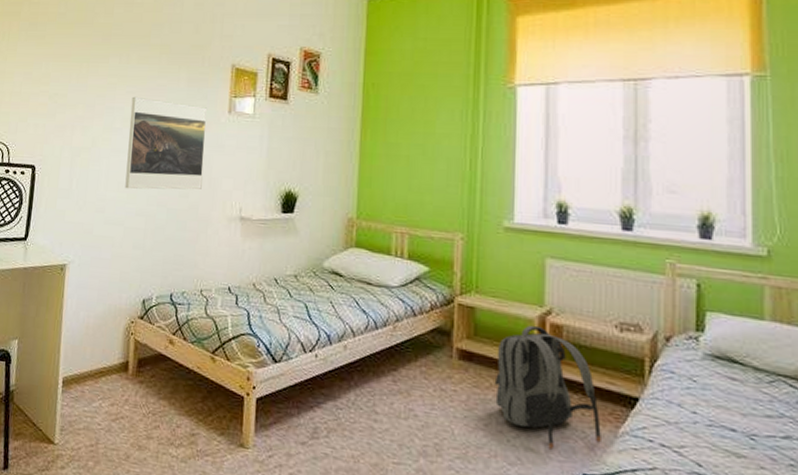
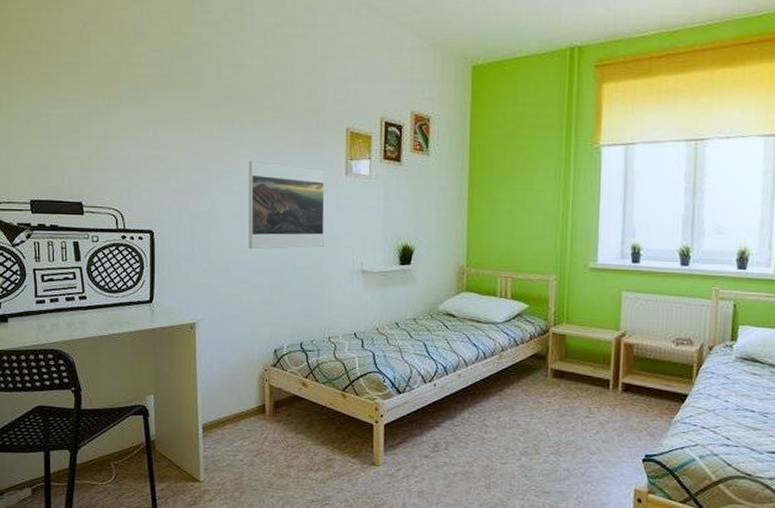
backpack: present [494,325,601,450] -> none [580,345,660,439]

